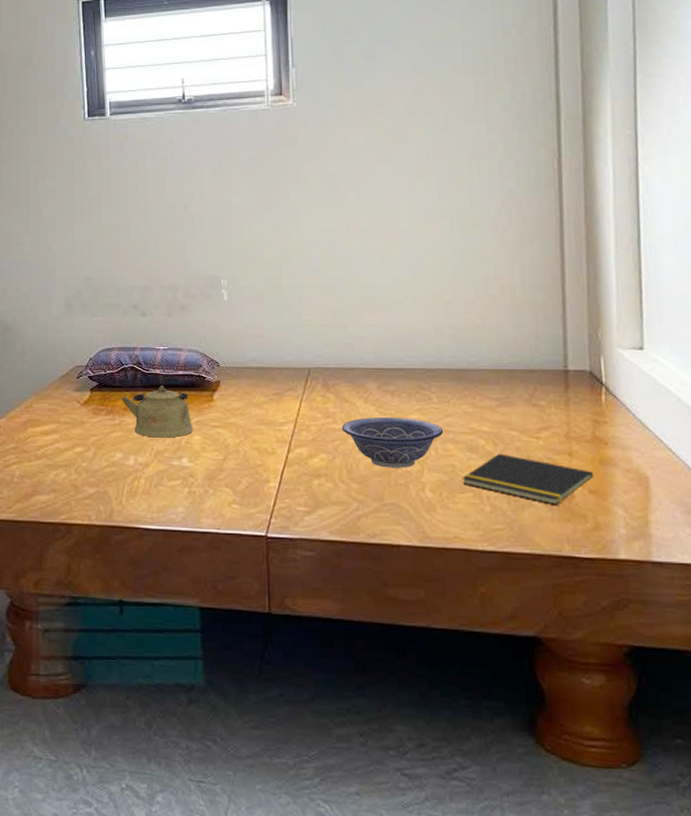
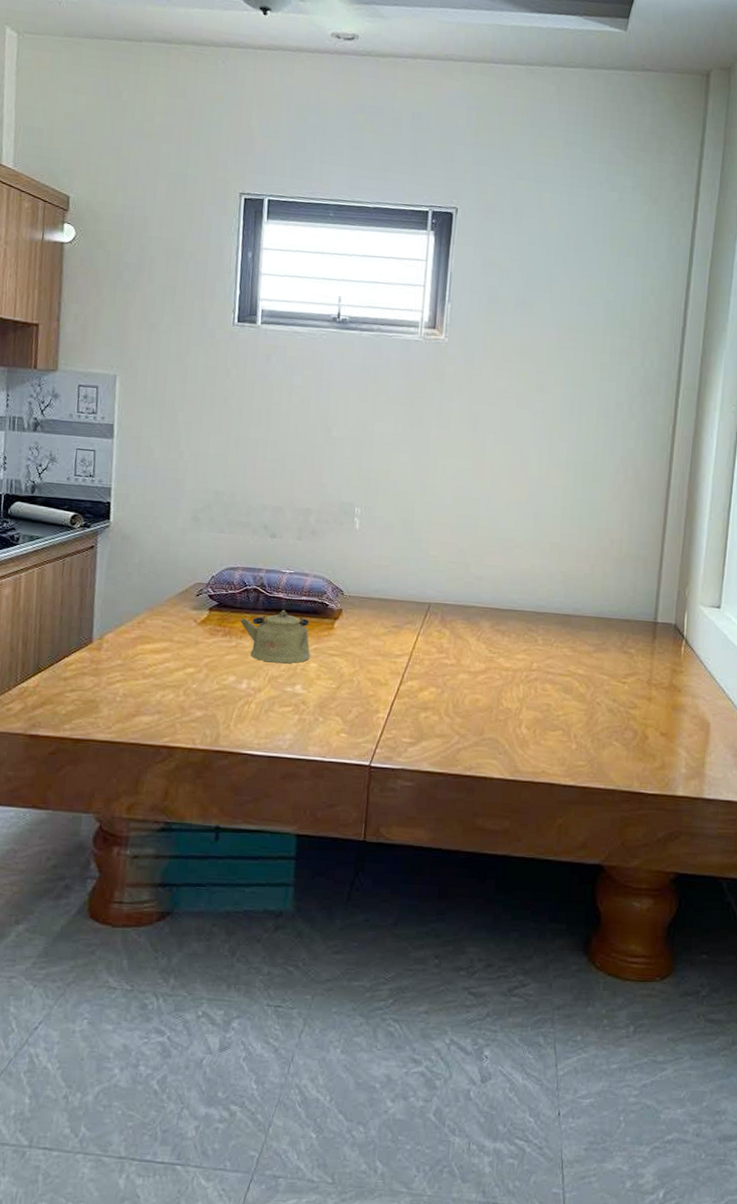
decorative bowl: present [341,417,444,468] -> none [453,654,545,705]
notepad: present [462,453,594,505] -> none [554,695,667,745]

